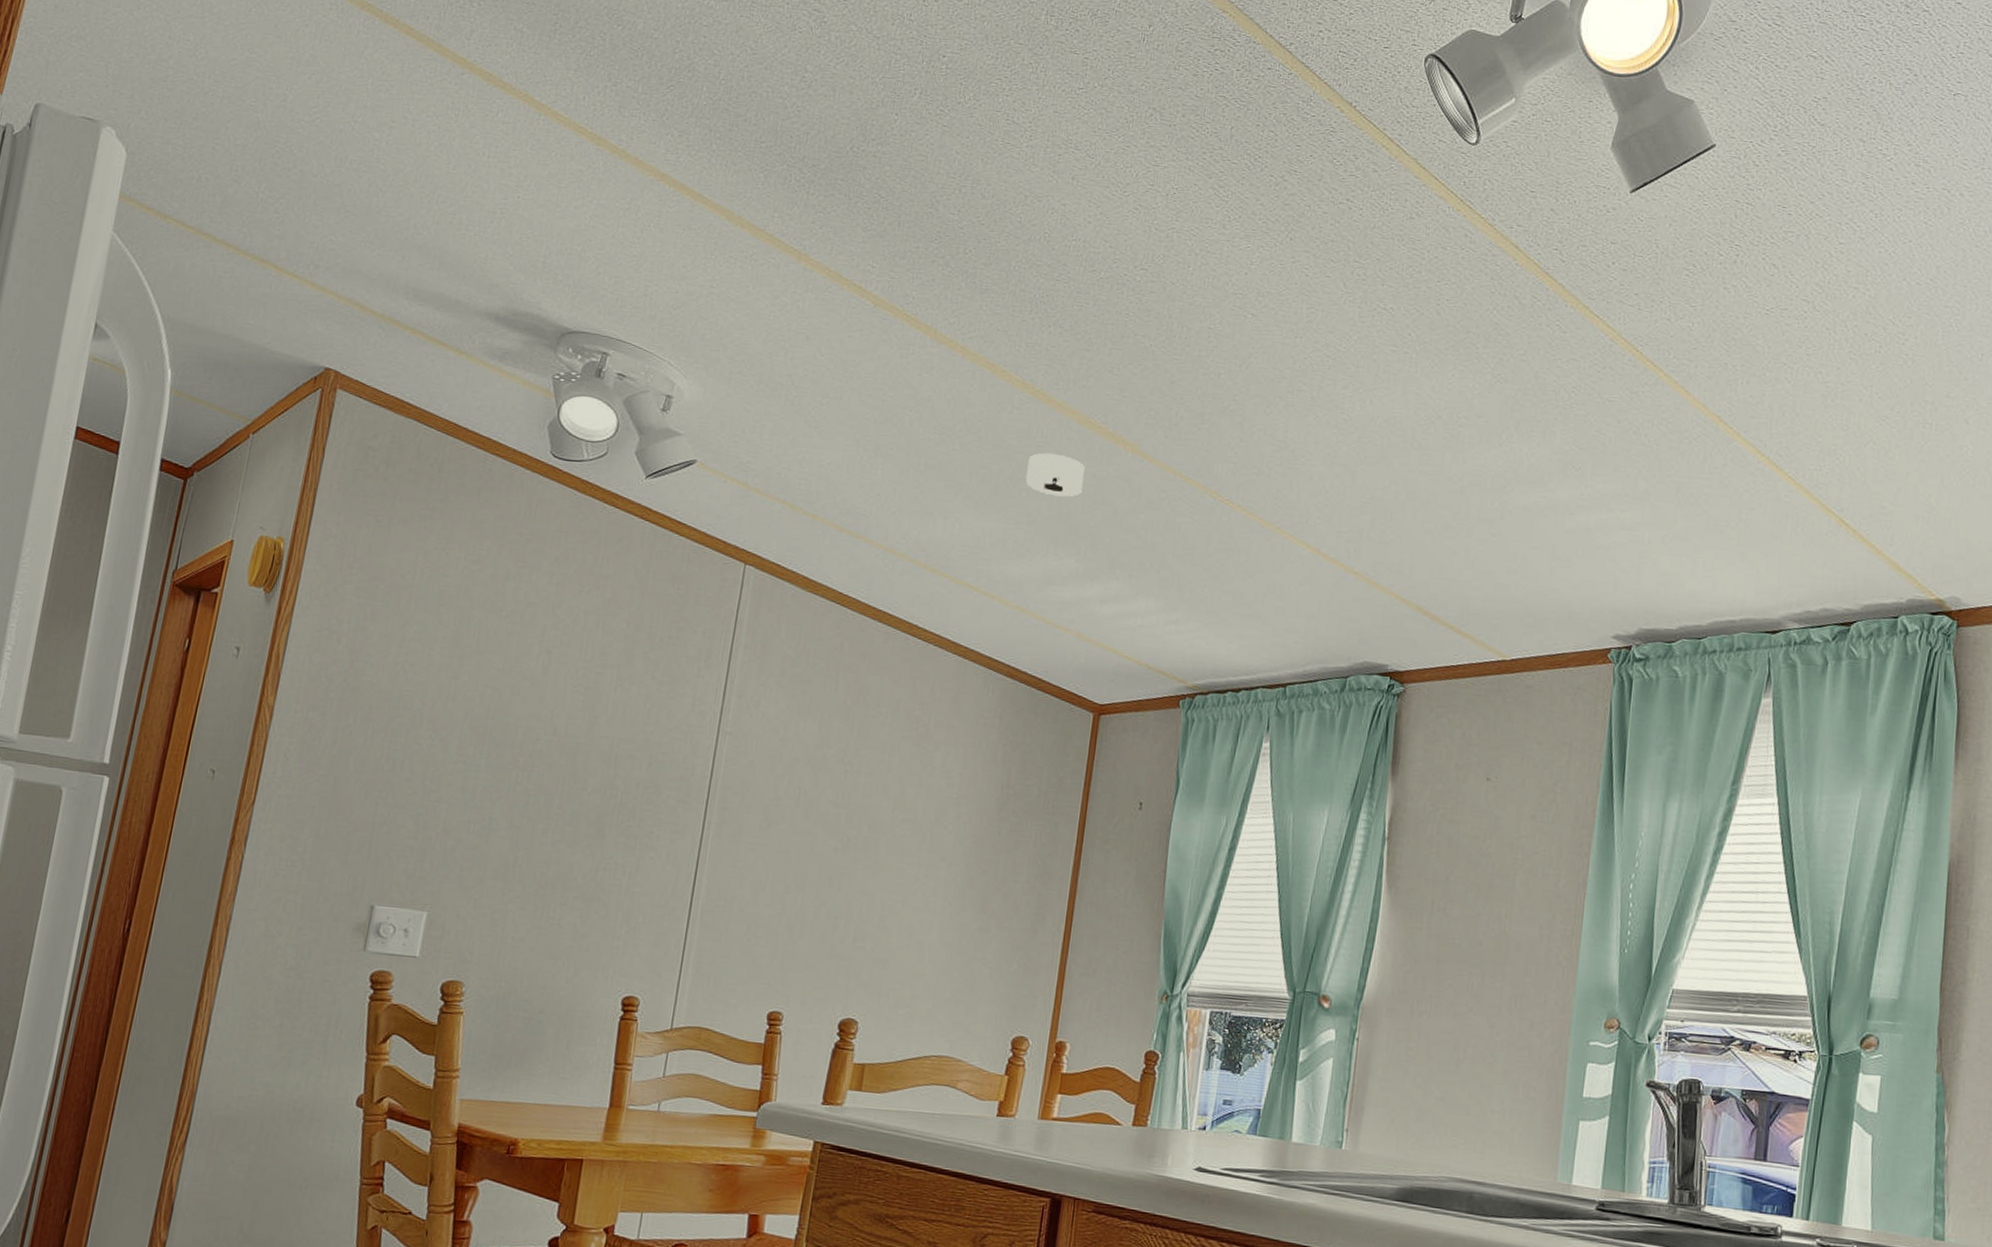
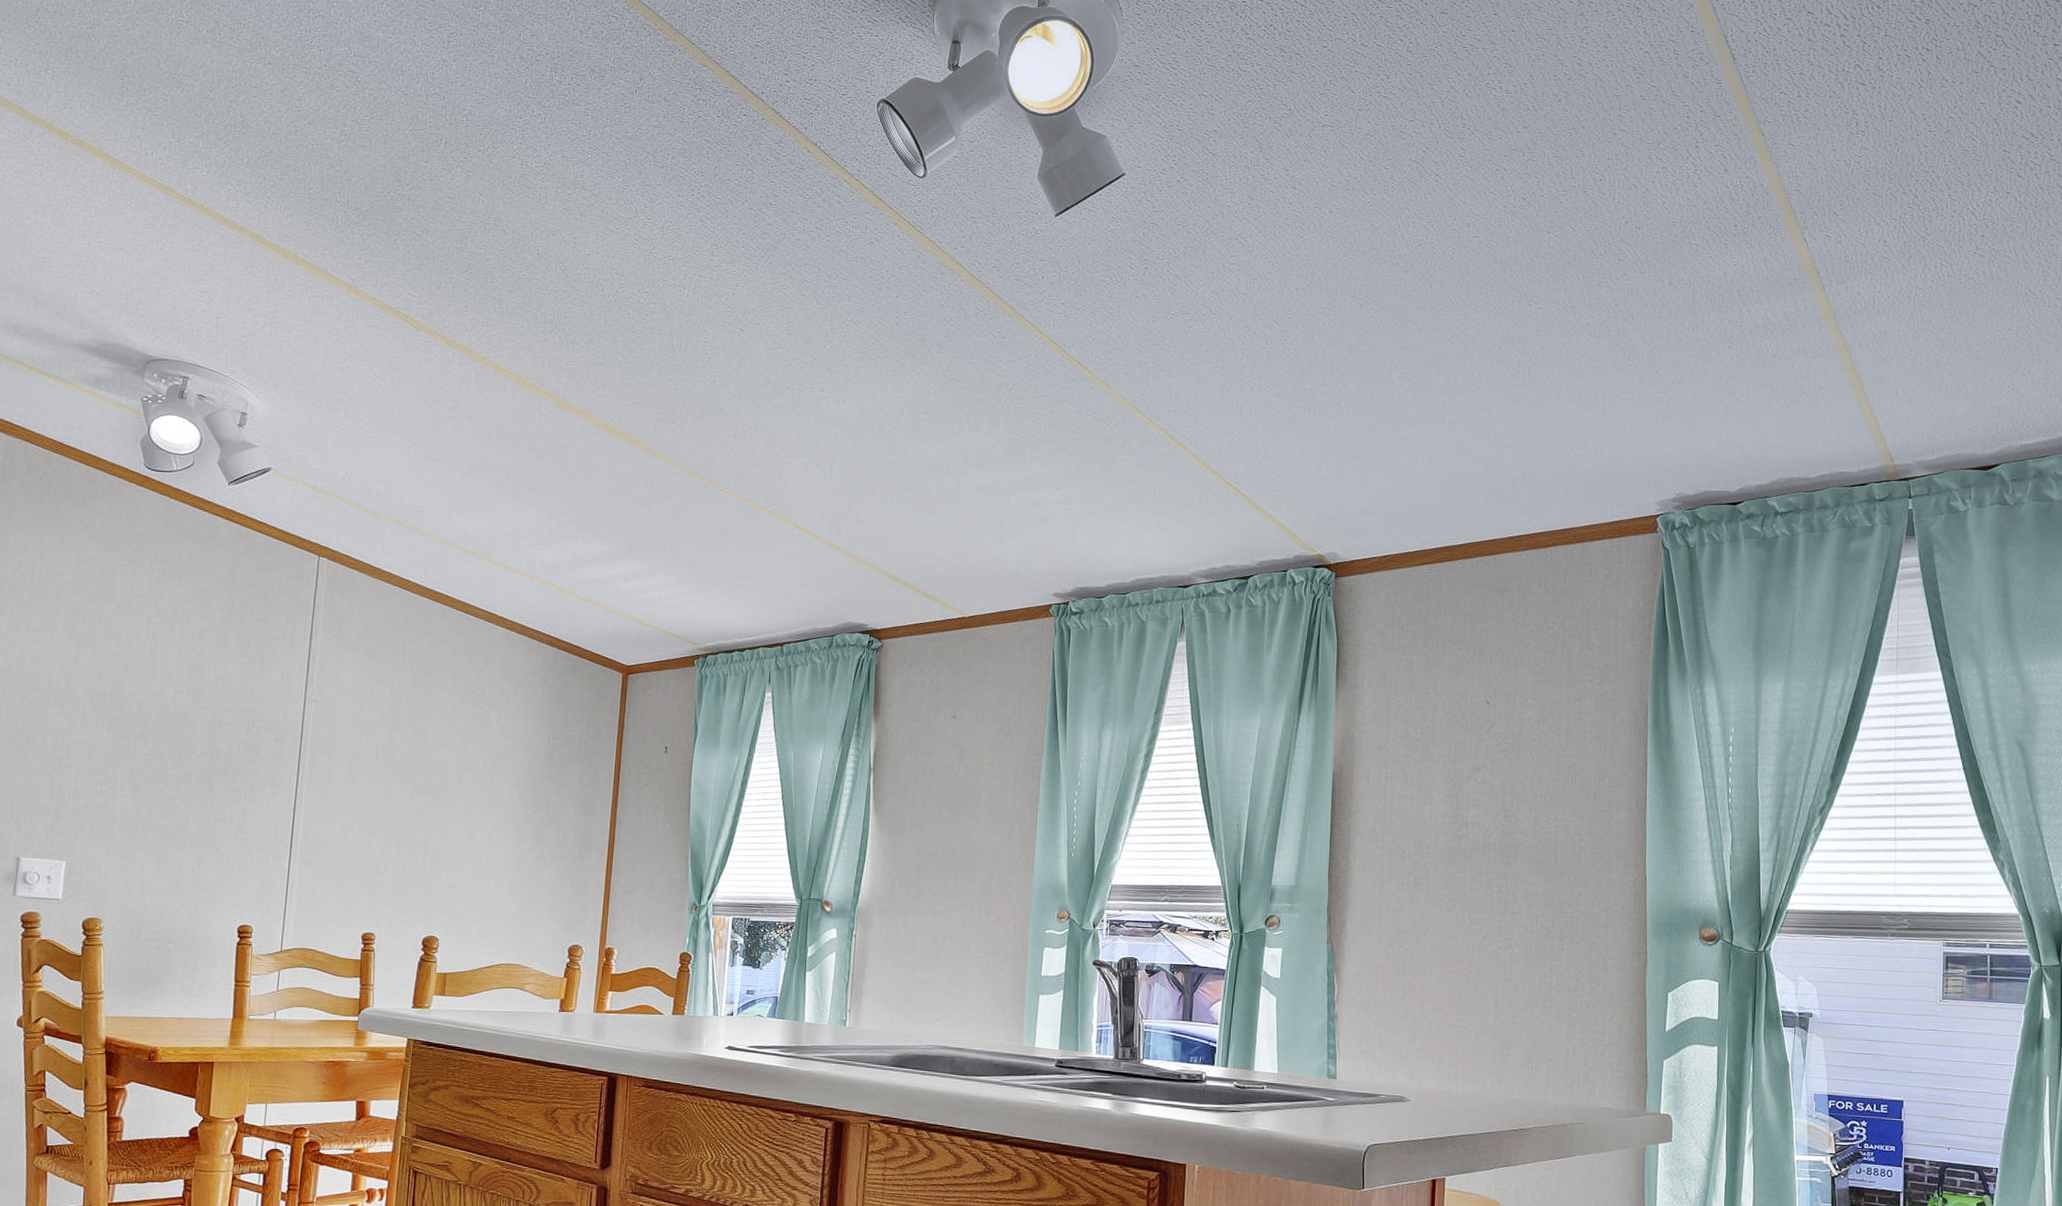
smoke detector: present [1026,452,1085,497] -> none [555,453,605,491]

